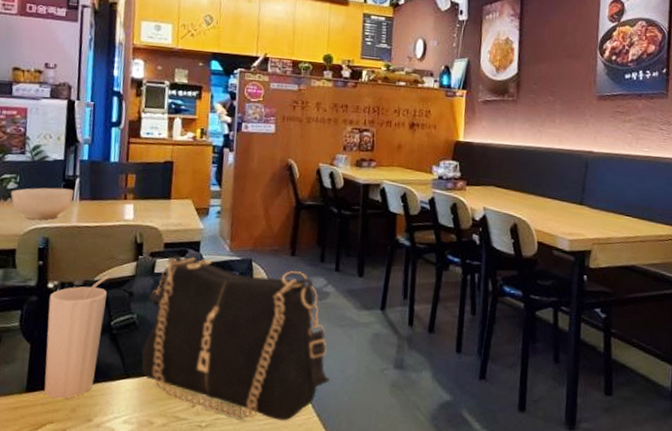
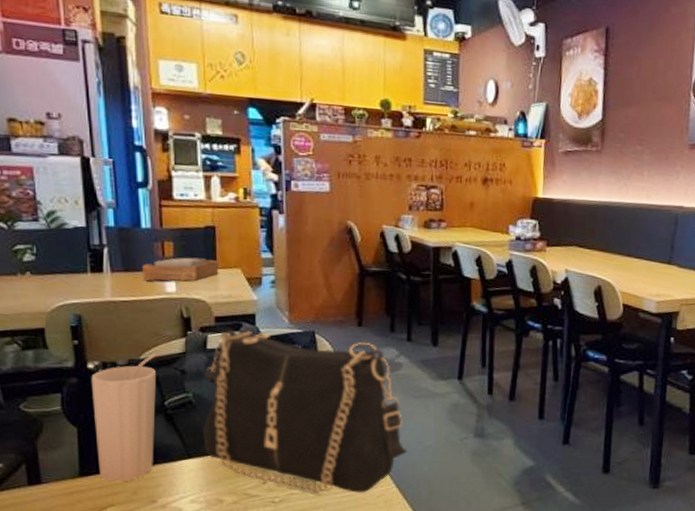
bowl: present [11,187,75,220] -> none [29,258,104,296]
napkin holder: none [106,188,173,211] -> present [142,257,219,282]

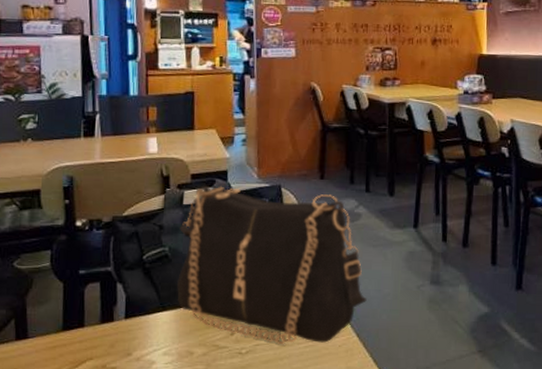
cup: present [91,352,158,482] -> none [78,209,140,335]
napkin holder: present [142,257,219,282] -> none [128,120,197,143]

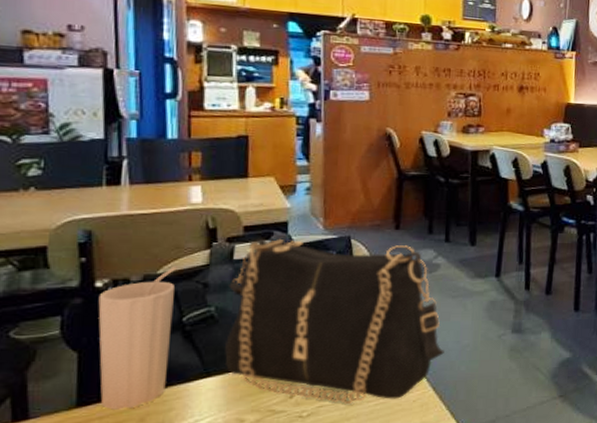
cup: none [78,209,140,335] -> present [98,265,179,410]

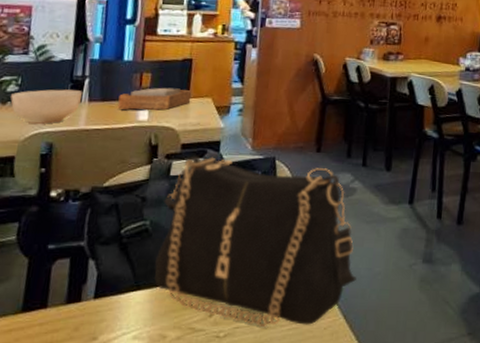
bowl: none [34,172,122,211] -> present [10,89,83,125]
cup: present [98,265,179,410] -> none [43,179,122,317]
napkin holder: none [165,167,251,192] -> present [117,87,192,111]

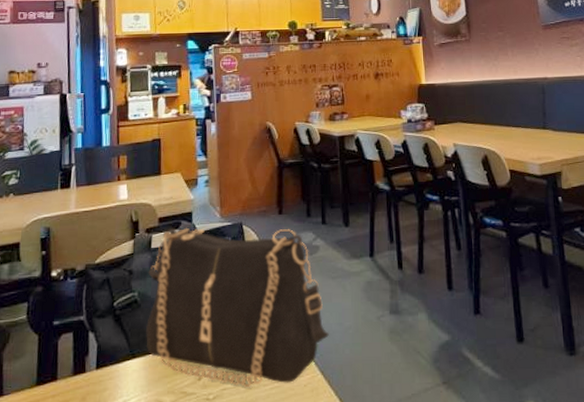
bowl: present [10,89,83,125] -> none [12,177,71,212]
napkin holder: present [117,87,192,111] -> none [101,167,163,191]

